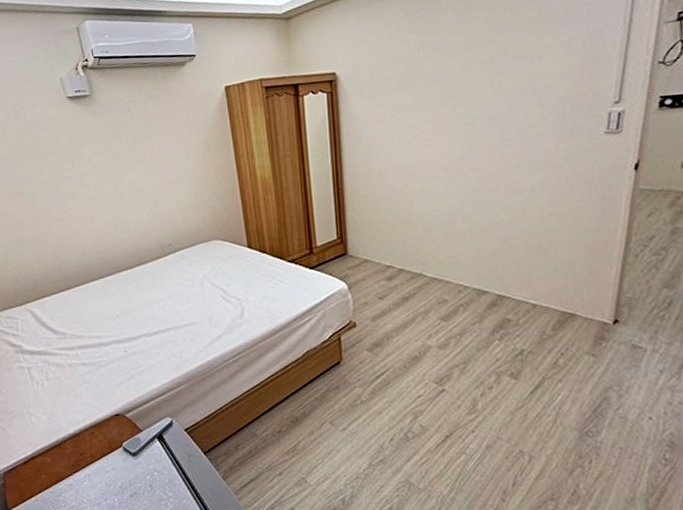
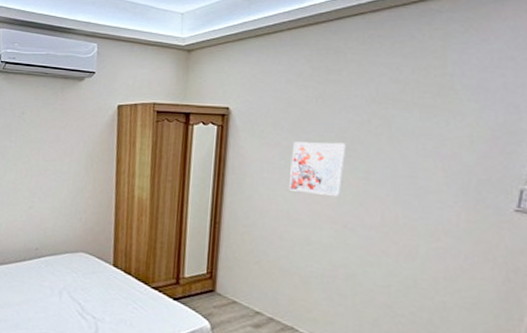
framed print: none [401,92,451,147] -> present [289,141,345,196]

